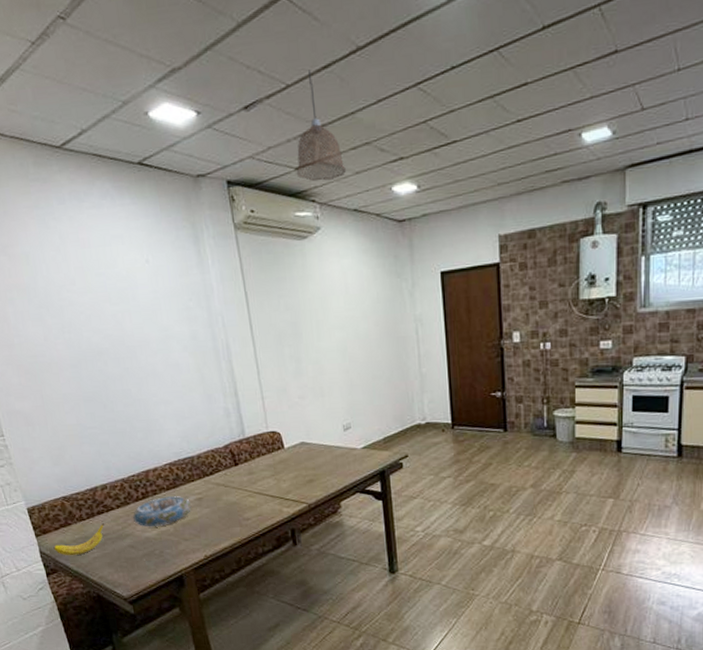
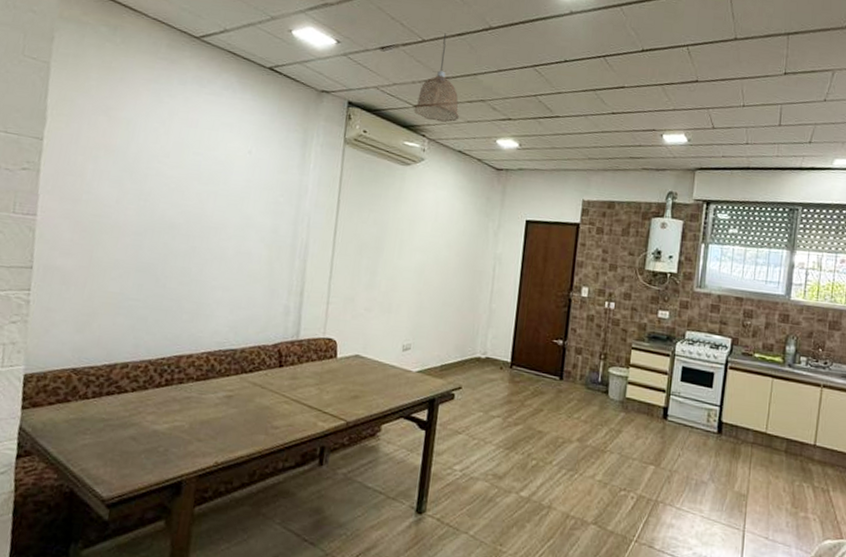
fruit: present [53,523,109,556] -> none [38,406,116,439]
decorative bowl: present [133,496,192,527] -> none [146,388,218,420]

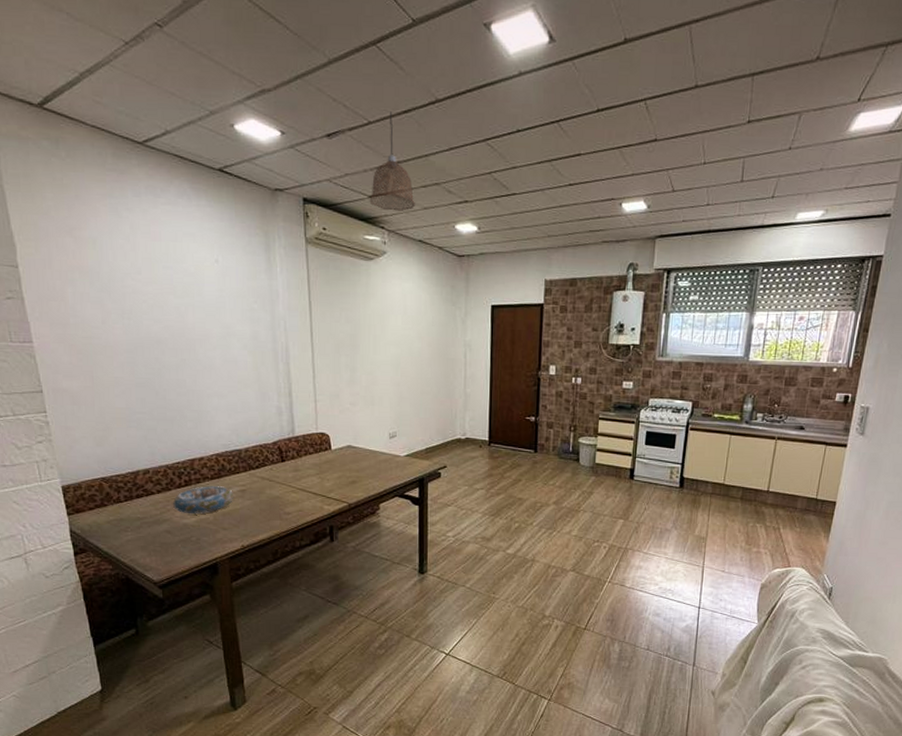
decorative bowl: none [146,388,218,420] -> present [173,486,234,515]

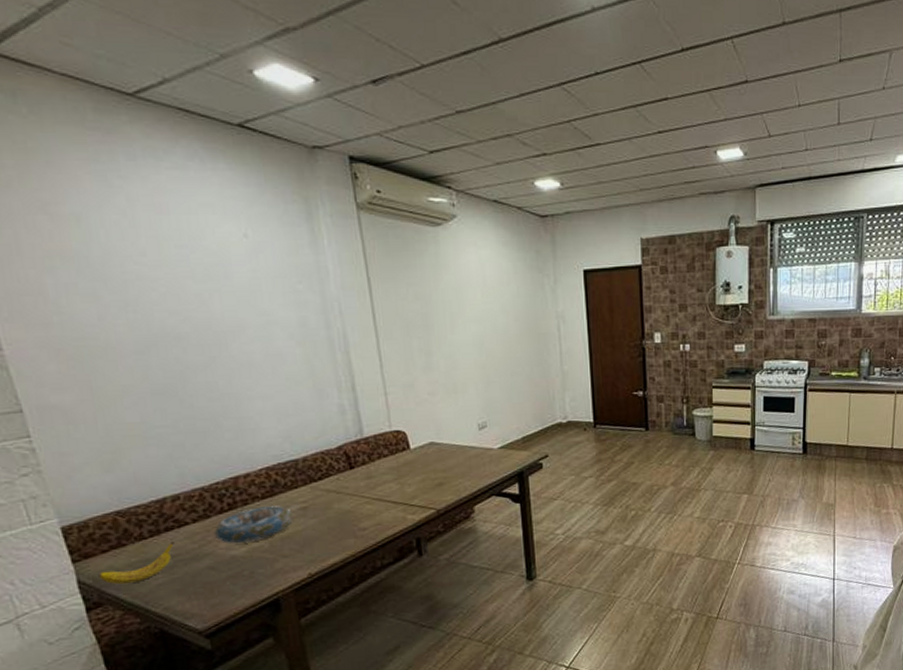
fruit: none [85,507,147,537] -> present [98,541,181,585]
pendant lamp: present [369,111,415,211] -> none [430,53,485,168]

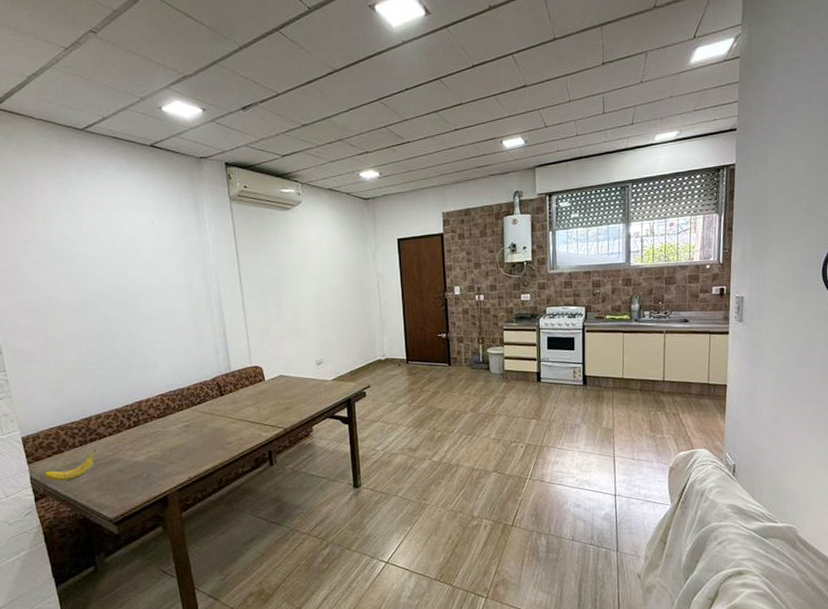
decorative bowl: present [215,505,294,543] -> none [124,423,180,452]

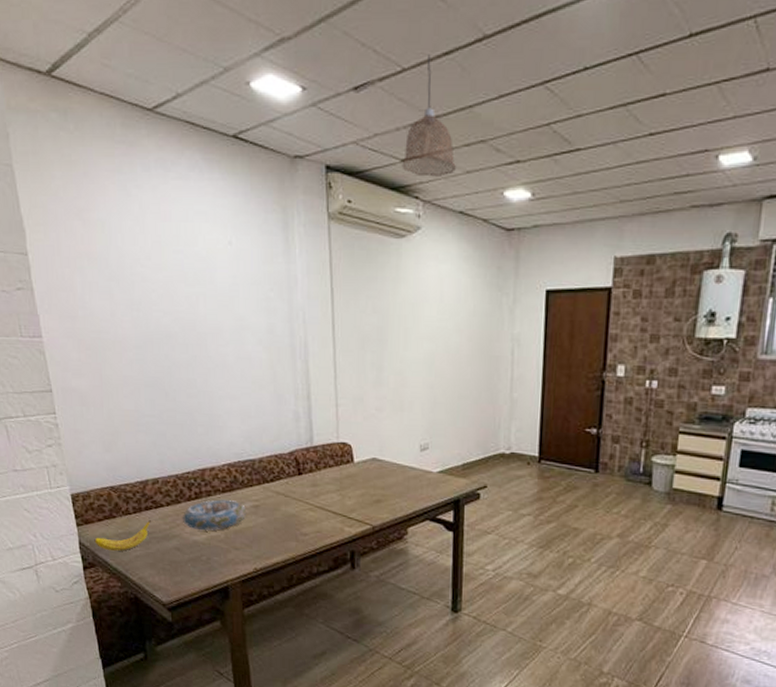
decorative bowl: none [124,423,180,452] -> present [183,499,247,531]
pendant lamp: none [283,83,323,167] -> present [402,54,456,177]

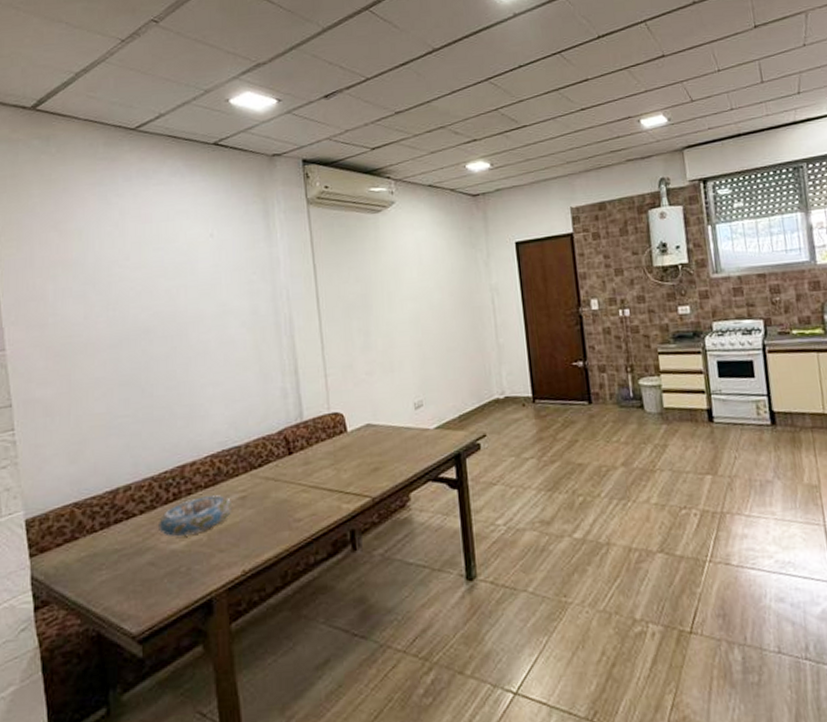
fruit: present [94,520,156,552] -> none [50,534,127,582]
pendant lamp: present [402,54,456,177] -> none [372,66,421,160]

